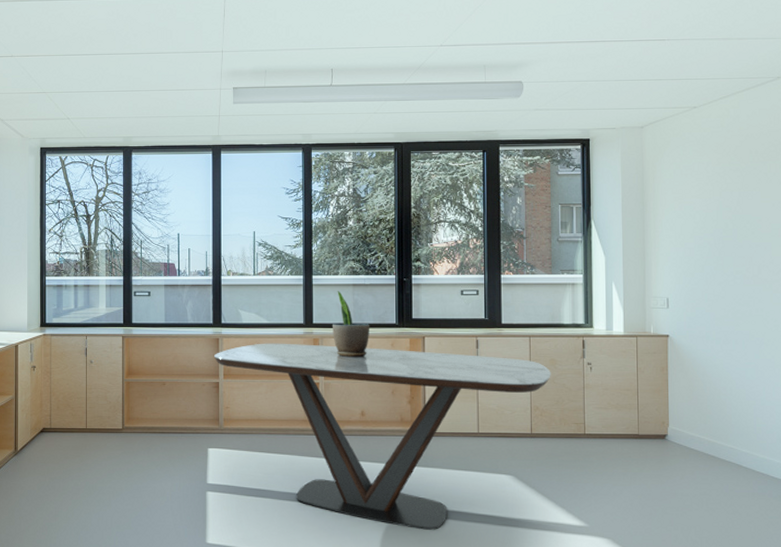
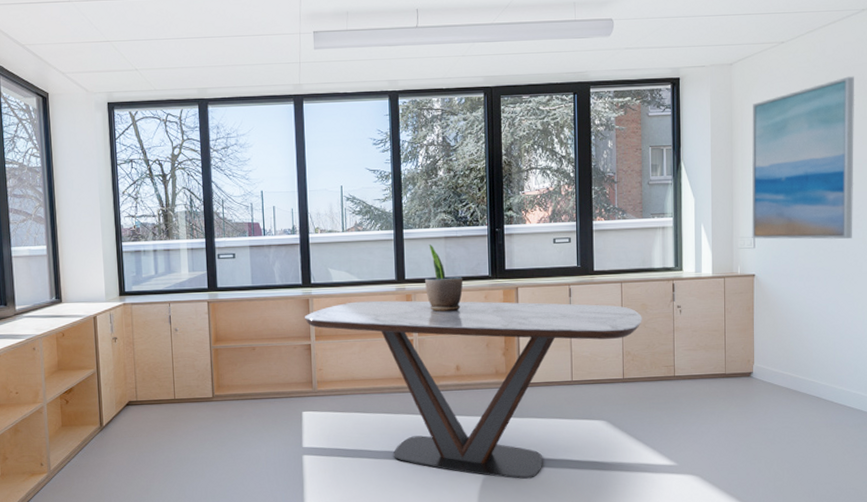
wall art: none [664,142,773,304] -> present [752,76,855,240]

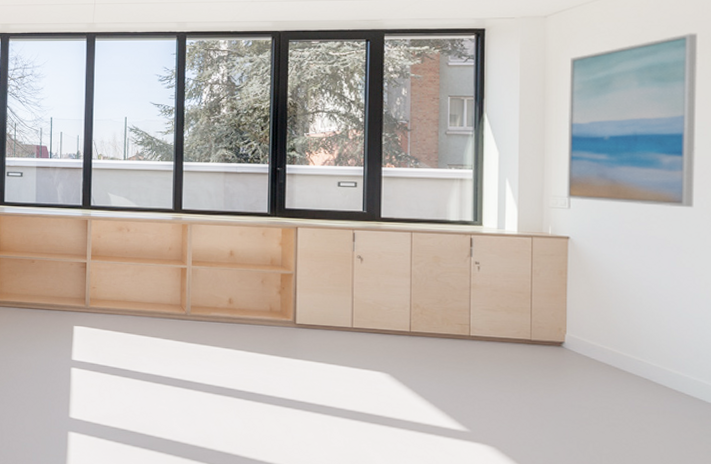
dining table: present [305,300,642,479] -> none [83,226,434,423]
potted plant: present [425,245,463,312] -> none [202,178,241,244]

